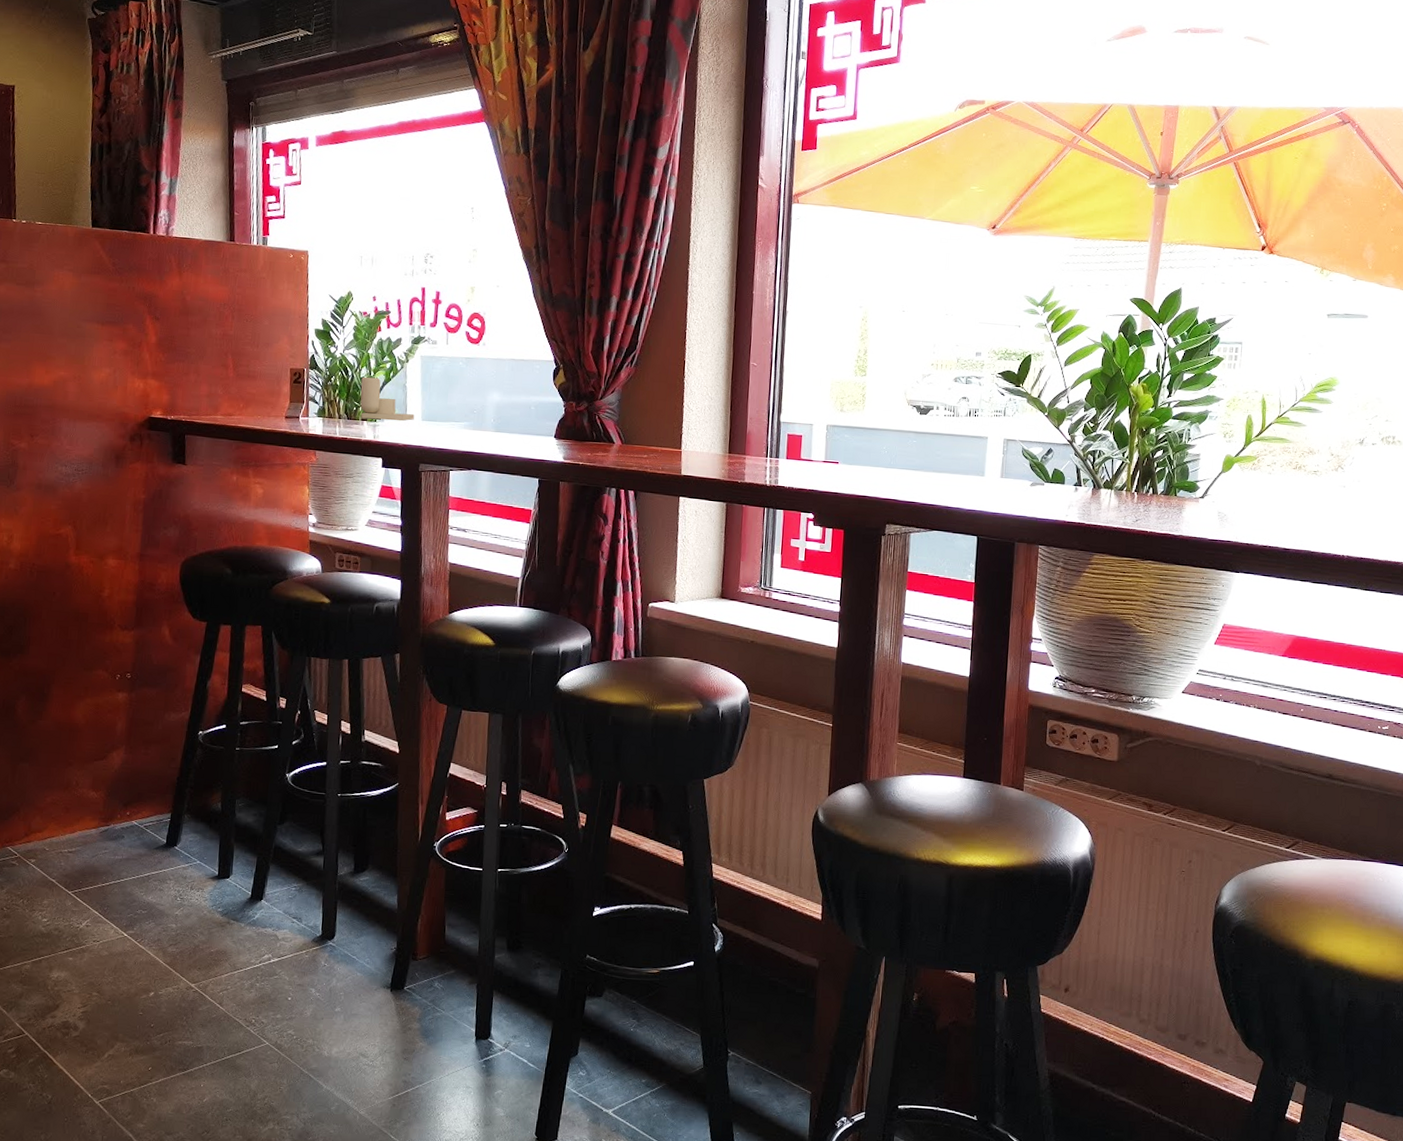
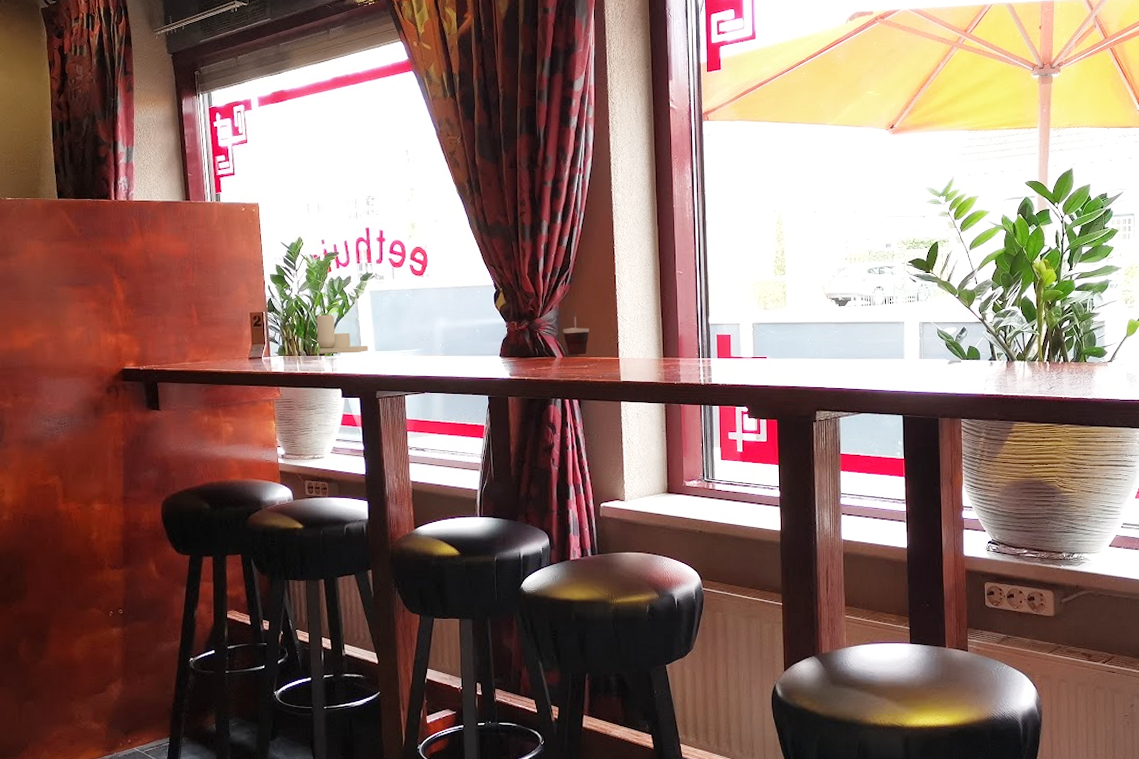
cup: none [623,394,653,444] -> present [562,310,590,356]

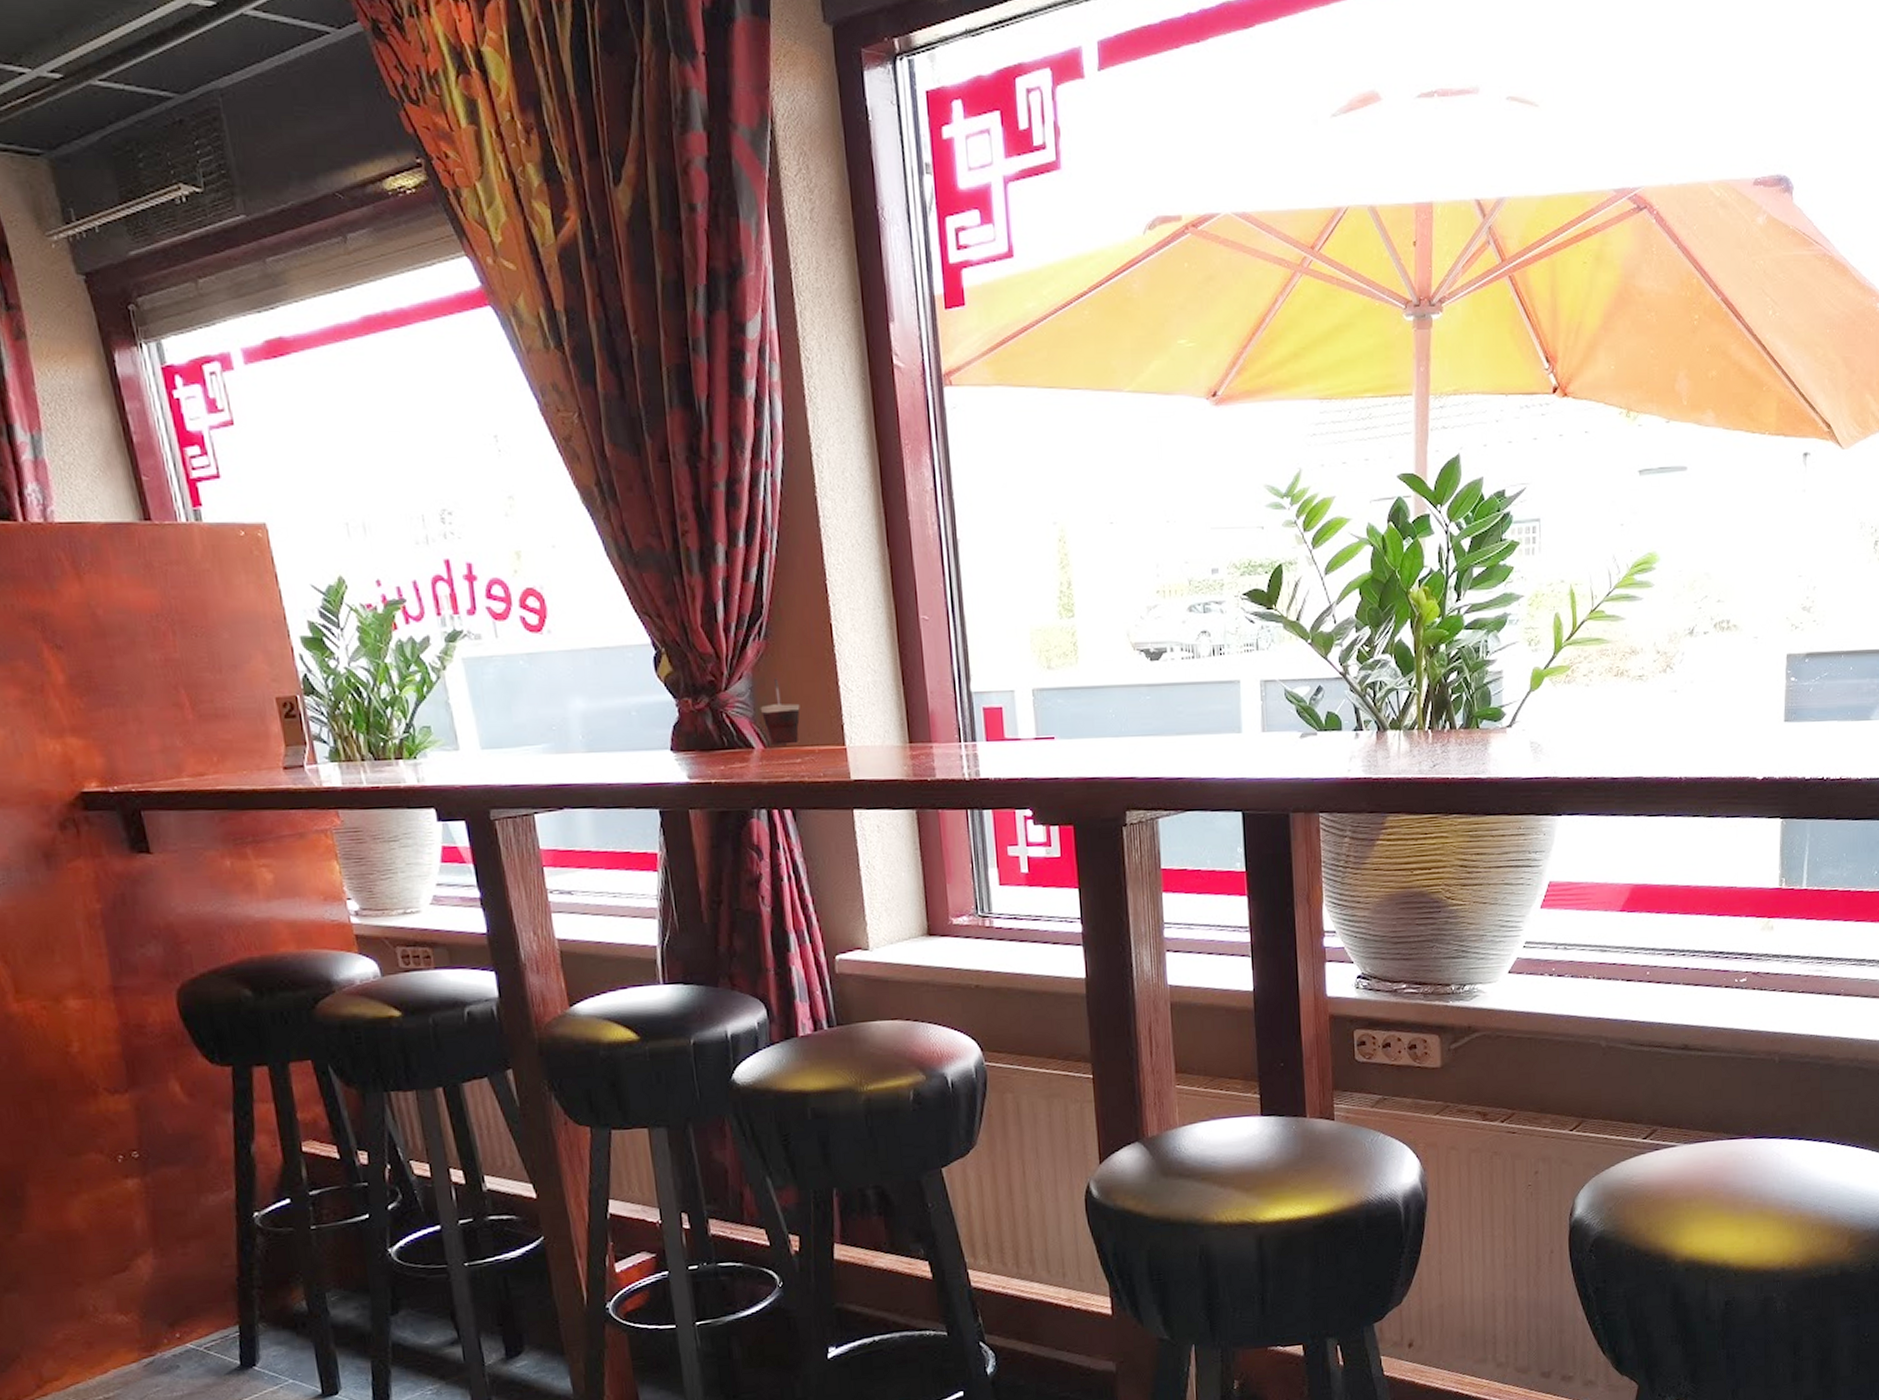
candle: present [316,314,368,354] -> none [382,696,470,757]

